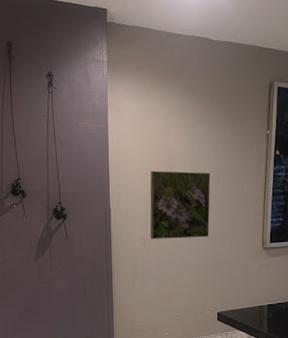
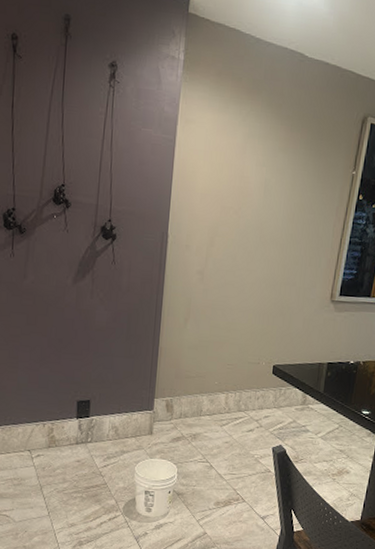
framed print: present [150,170,211,239] -> none [209,197,286,282]

